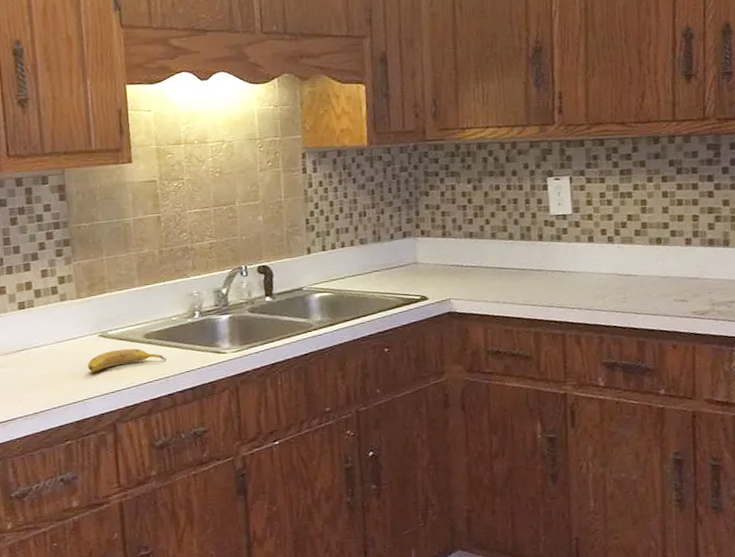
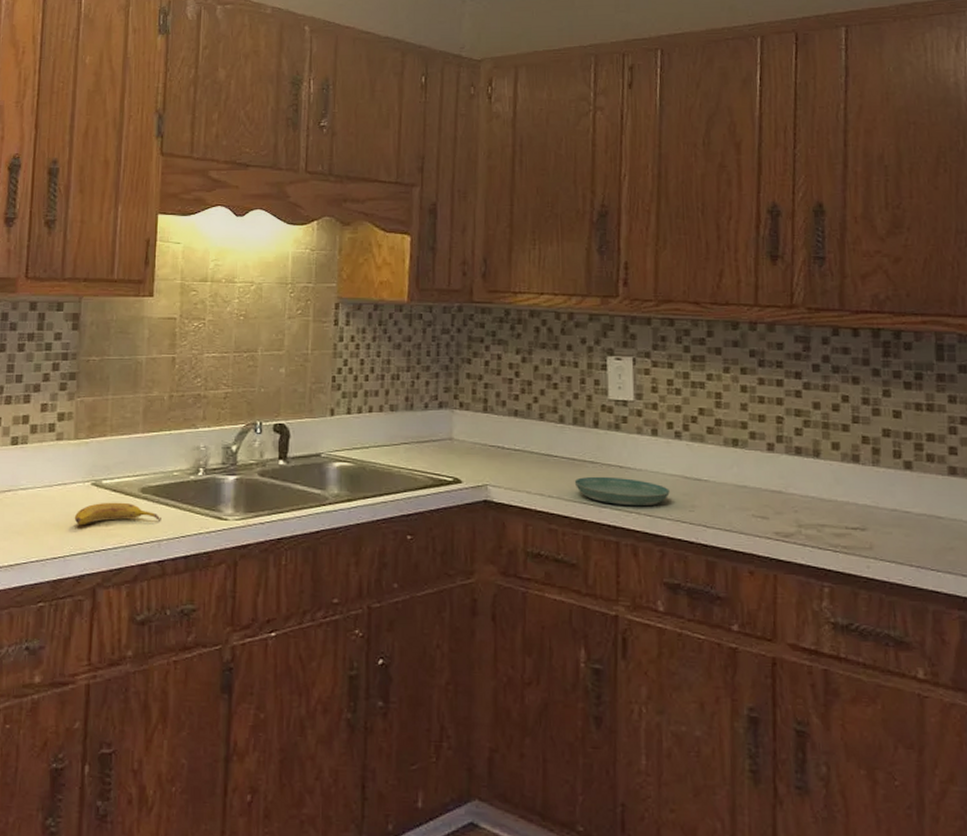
saucer: none [524,280,605,304] -> present [574,476,670,507]

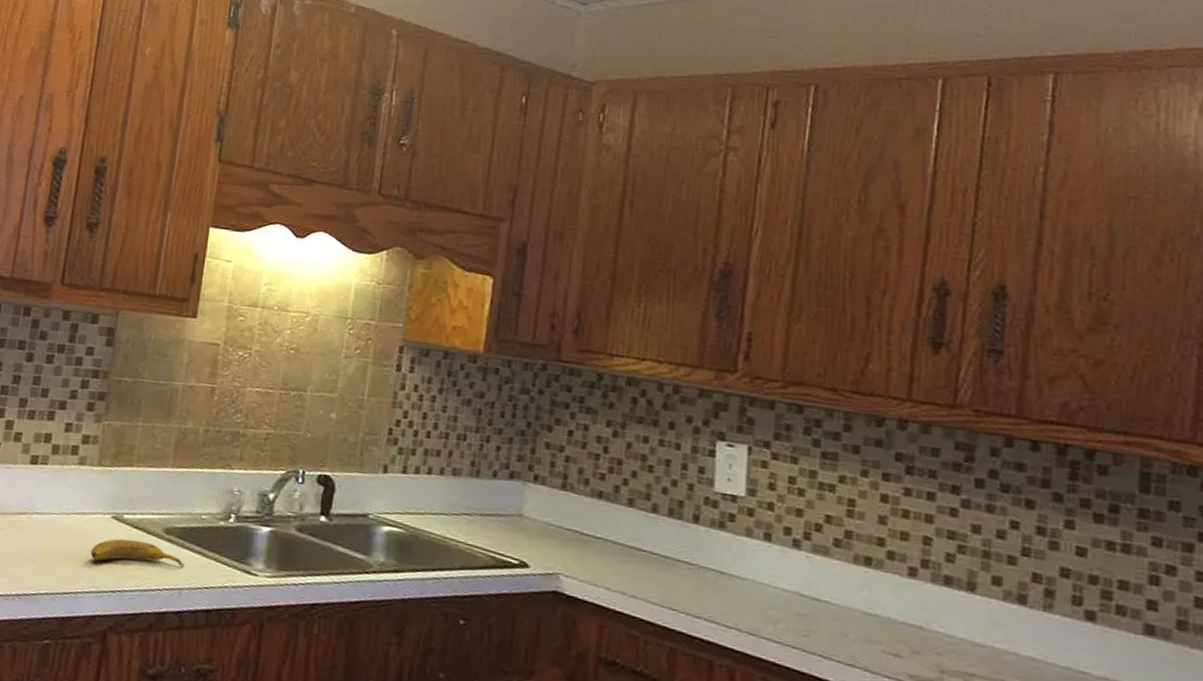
saucer: present [574,476,670,507] -> none [664,579,781,624]

